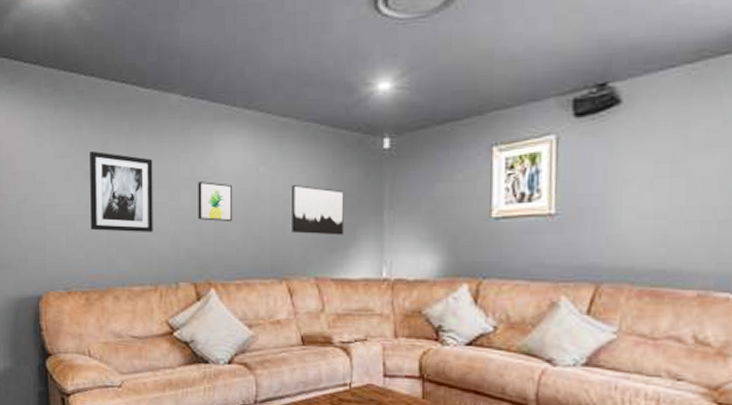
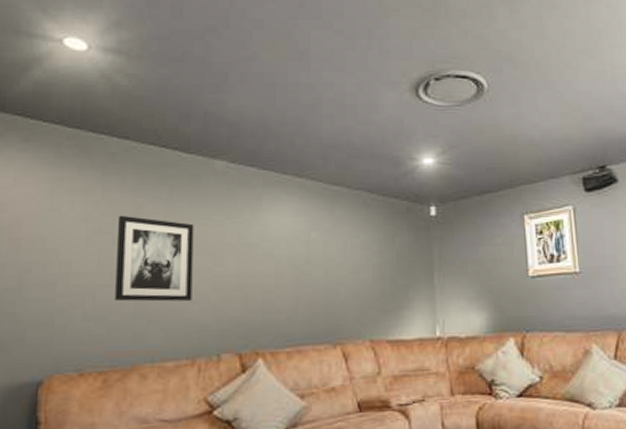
wall art: present [198,181,232,221] -> none [244,247,282,287]
wall art: present [292,185,344,235] -> none [345,249,397,298]

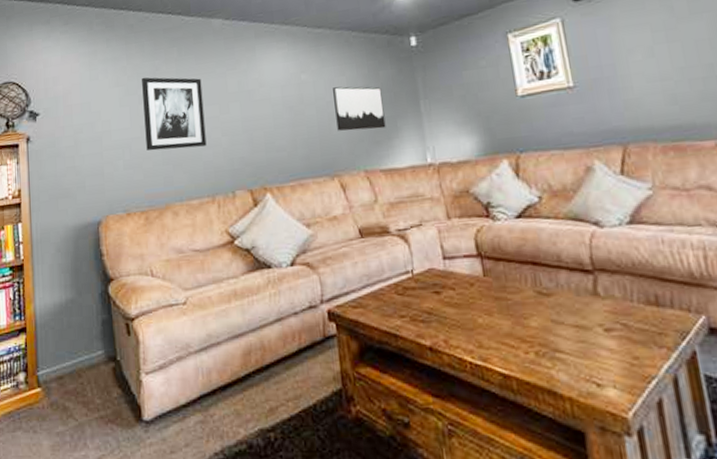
wall art: none [345,249,397,298] -> present [333,86,386,131]

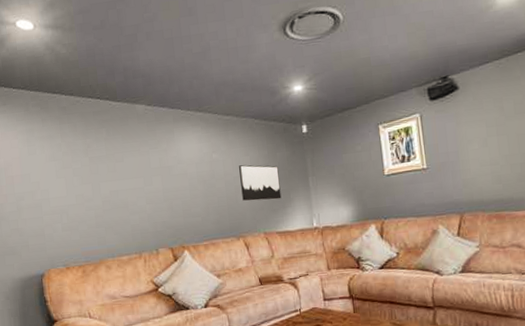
wall art: present [142,77,207,151] -> none [75,153,134,216]

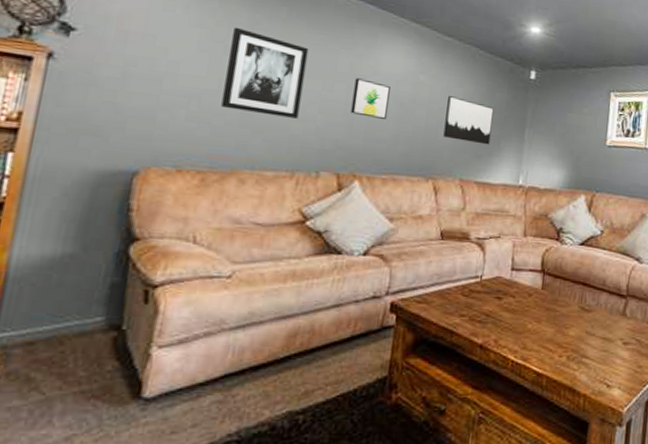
wall art: none [75,153,134,216] -> present [221,27,309,119]
wall art: none [166,169,196,199] -> present [350,78,390,119]

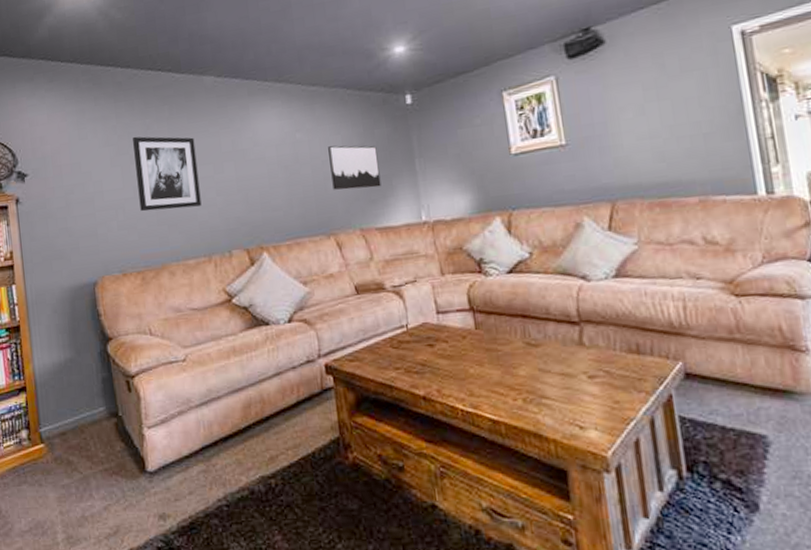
wall art: present [350,78,390,119] -> none [240,152,276,189]

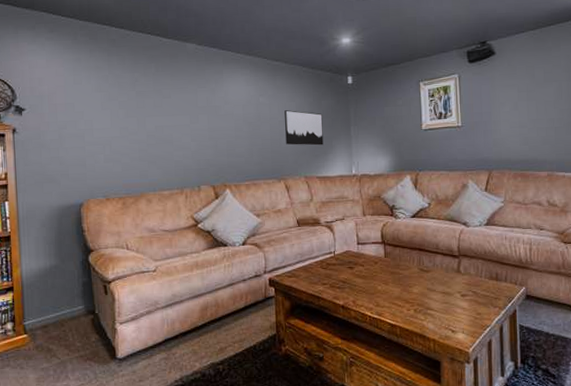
wall art: present [133,136,202,212] -> none [122,86,178,149]

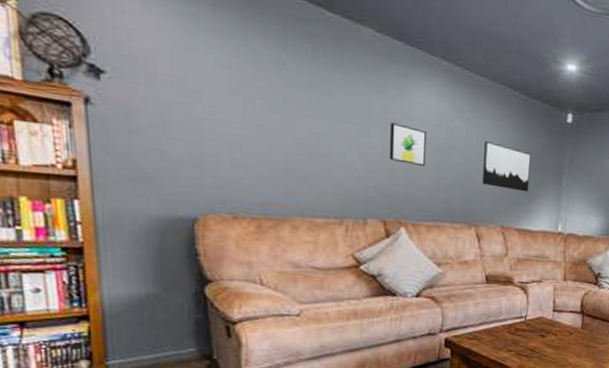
wall art: none [213,109,240,138] -> present [389,122,426,166]

